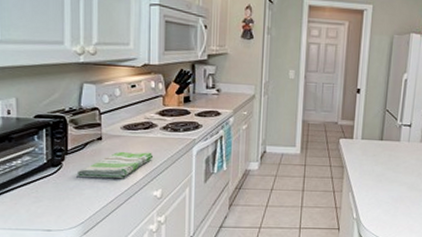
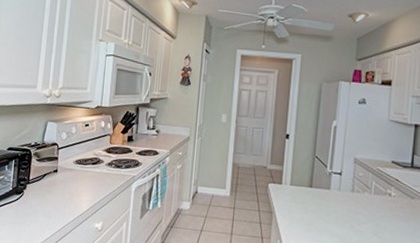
dish towel: present [76,151,154,178] -> none [34,183,98,209]

